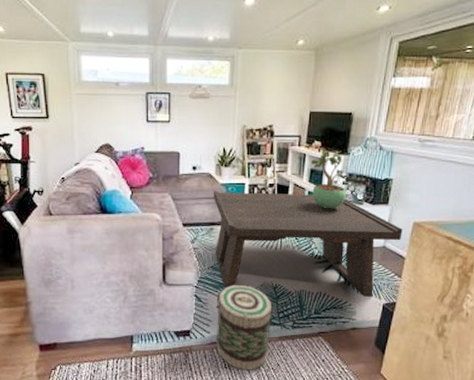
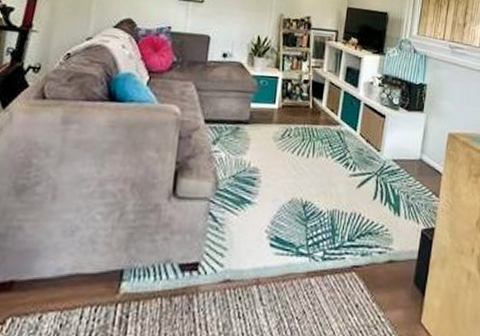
coffee table: present [213,190,403,297] -> none [239,83,438,220]
basket: present [216,285,275,370] -> none [229,201,303,320]
potted plant: present [310,150,346,209] -> none [347,48,382,113]

